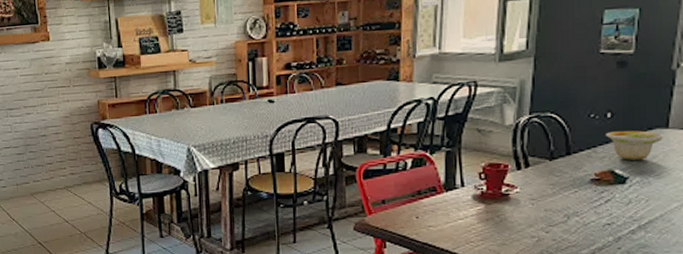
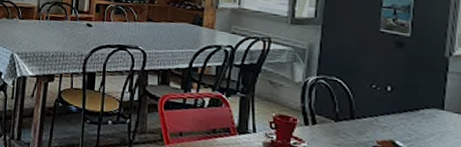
bowl: present [606,130,664,160] -> none [387,104,441,136]

